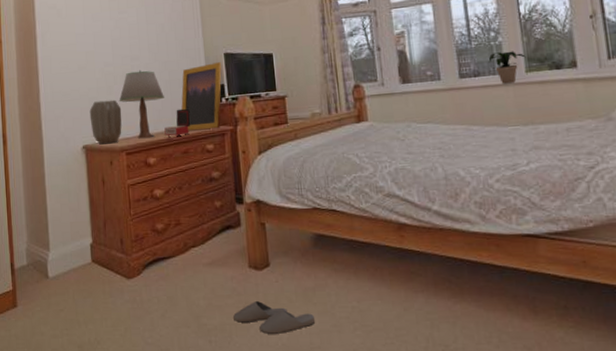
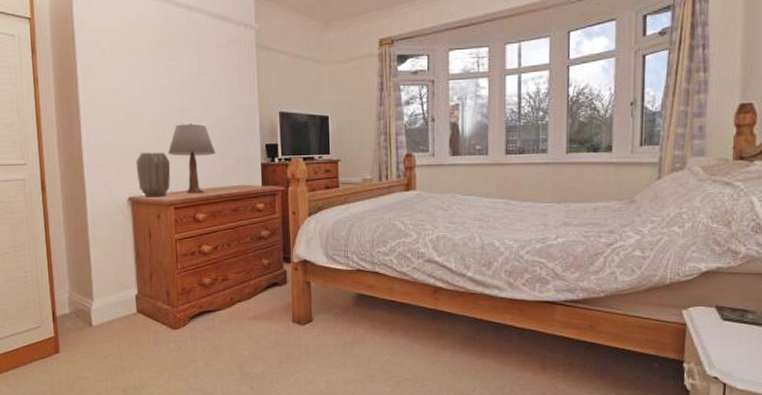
jewelry box: present [164,108,191,138] -> none [214,166,242,194]
picture frame: present [181,62,222,131] -> none [233,121,277,189]
slippers: present [233,300,316,334] -> none [275,352,352,382]
potted plant: present [488,51,526,84] -> none [534,131,568,163]

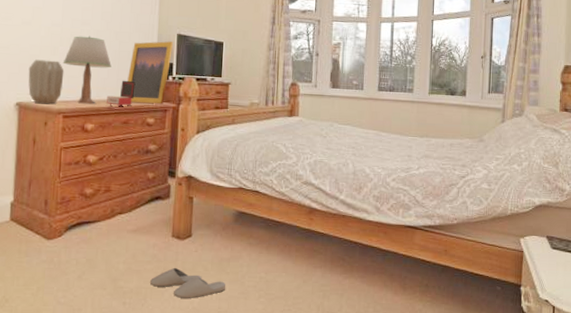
jewelry box: none [214,166,242,194] -> present [107,80,136,107]
picture frame: none [233,121,277,189] -> present [127,41,174,105]
slippers: none [275,352,352,382] -> present [150,267,226,298]

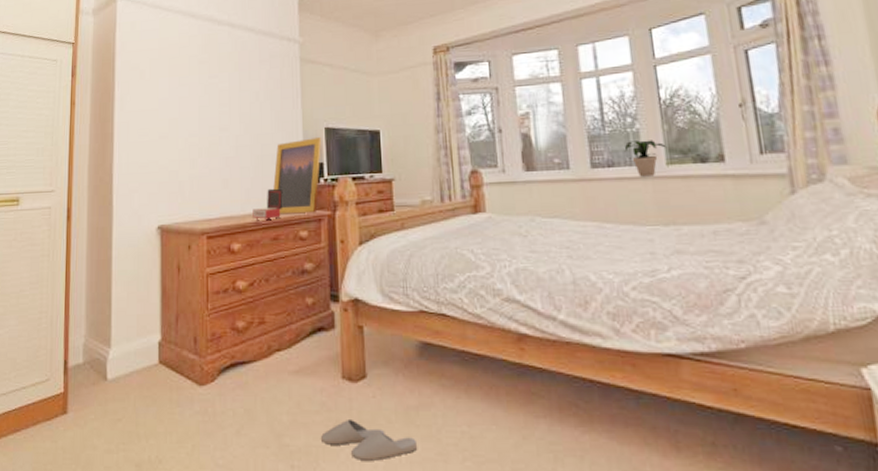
vase: present [28,59,64,104] -> none [168,174,205,225]
table lamp: present [62,35,111,104] -> none [202,142,255,221]
potted plant: none [402,74,431,101] -> present [624,140,667,177]

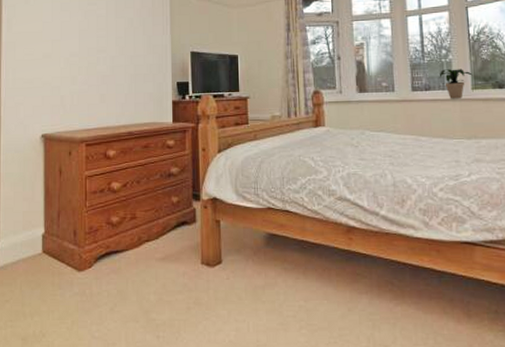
jewelry box: present [252,188,283,221] -> none [126,103,153,131]
picture frame: present [273,137,322,215] -> none [145,60,188,126]
slippers: present [321,418,418,461] -> none [183,297,263,331]

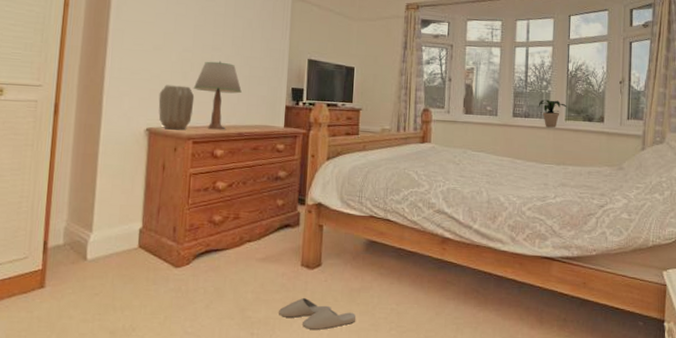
vase: none [51,90,84,134] -> present [158,85,195,130]
table lamp: none [82,62,128,131] -> present [193,60,242,130]
slippers: none [183,297,263,331] -> present [279,297,357,330]

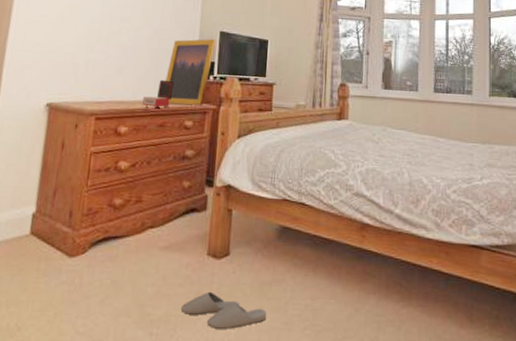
vase: present [158,85,195,130] -> none [61,57,100,105]
table lamp: present [193,60,242,130] -> none [98,32,150,105]
jewelry box: none [236,105,266,133] -> present [142,79,174,109]
picture frame: none [257,66,305,130] -> present [166,39,216,106]
potted plant: present [538,99,567,128] -> none [460,74,491,104]

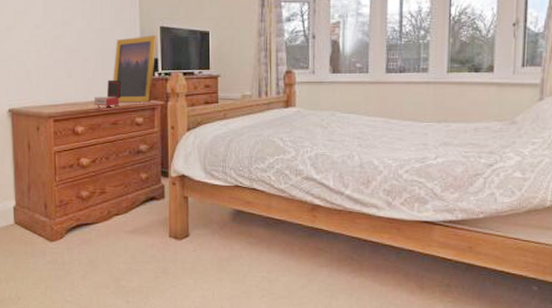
slippers: present [181,291,267,329] -> none [151,267,228,297]

